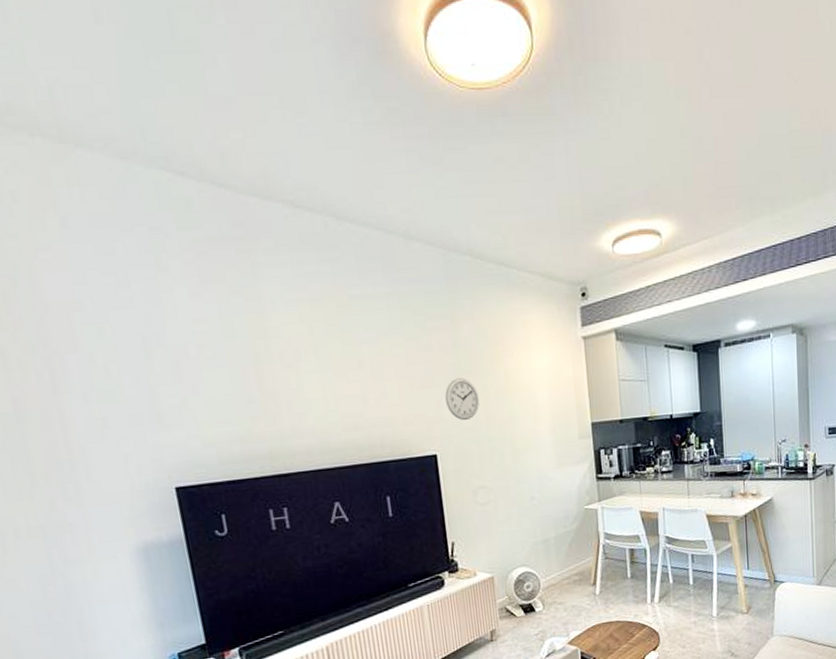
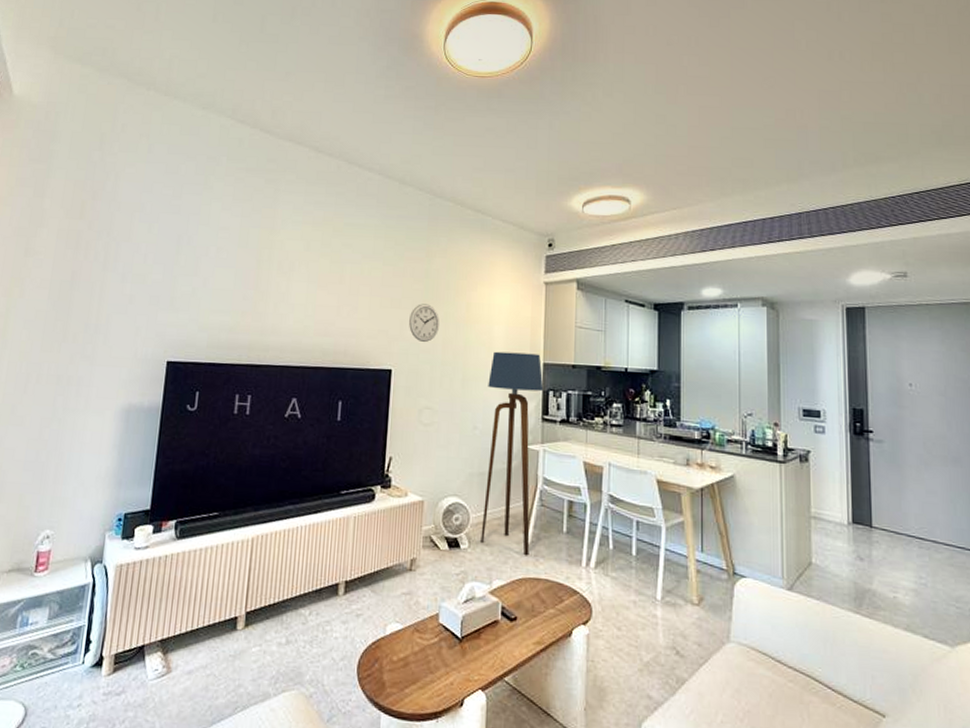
floor lamp: none [539,414,600,606] -> present [481,351,544,556]

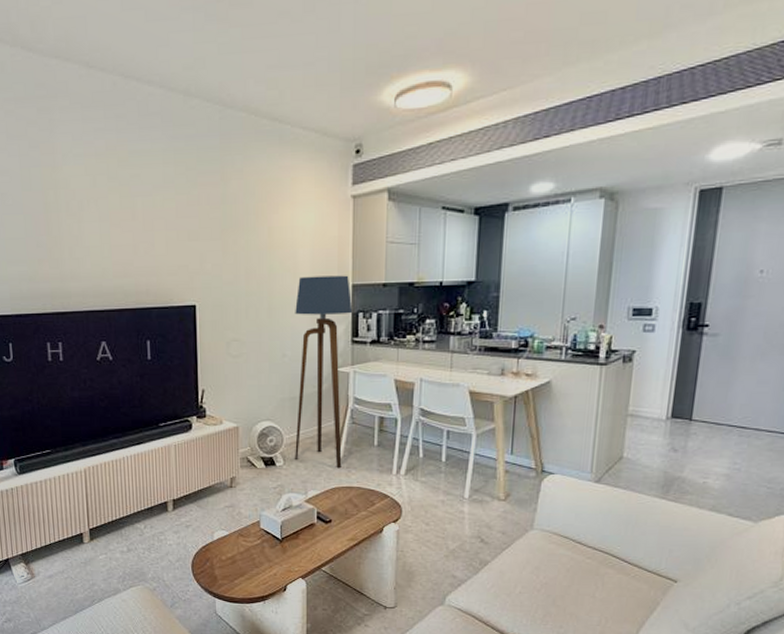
wall clock: present [408,304,439,343] -> none [208,233,240,275]

